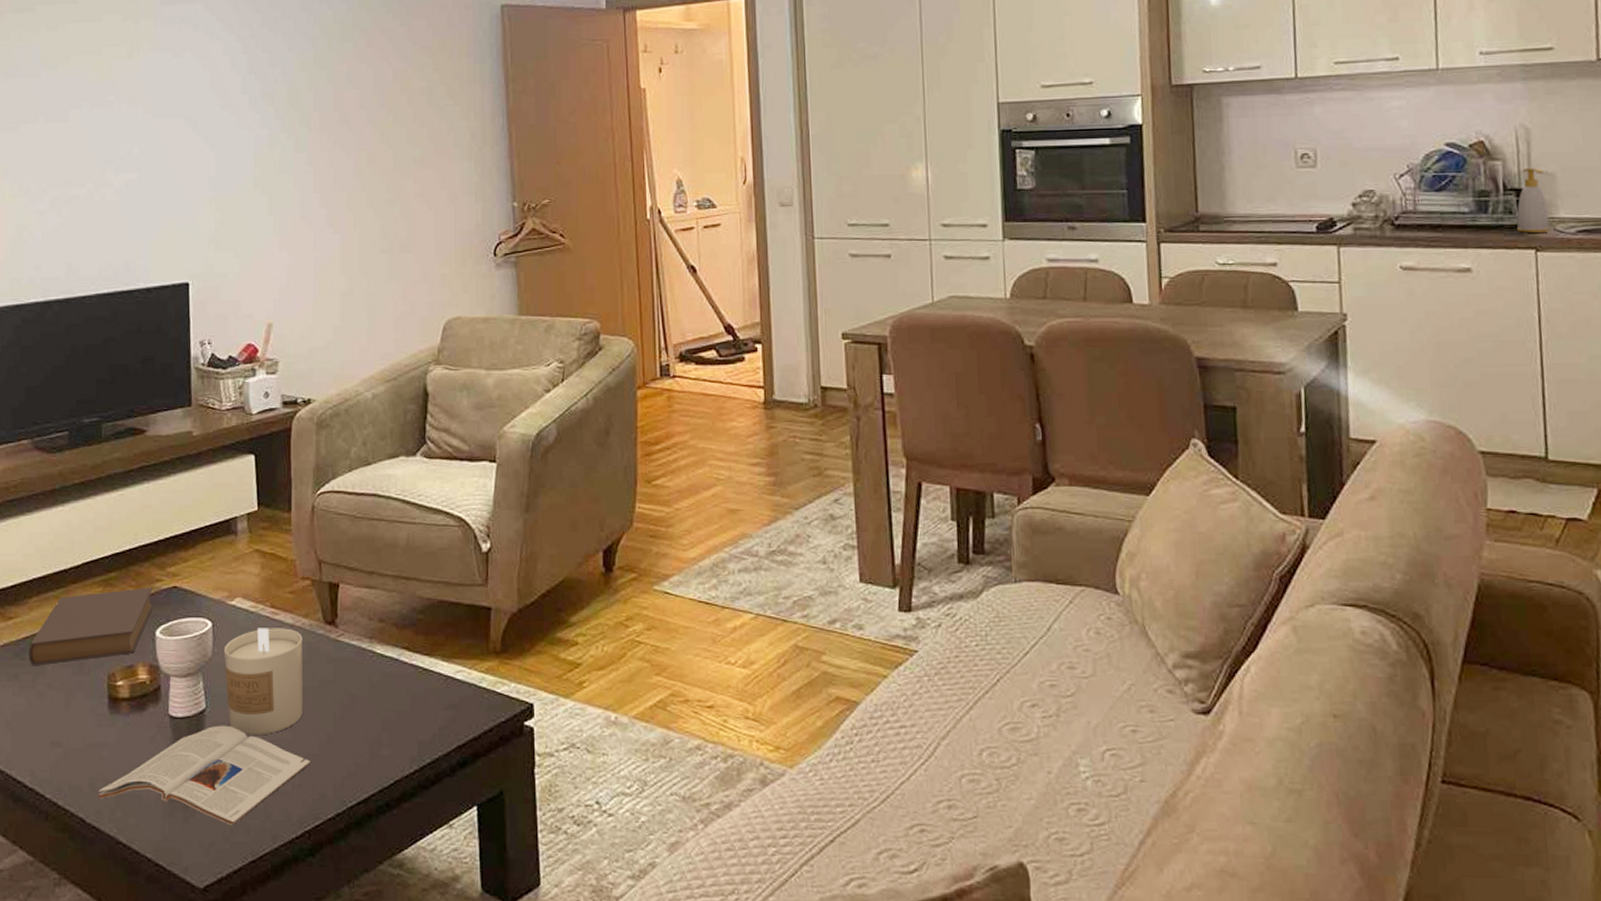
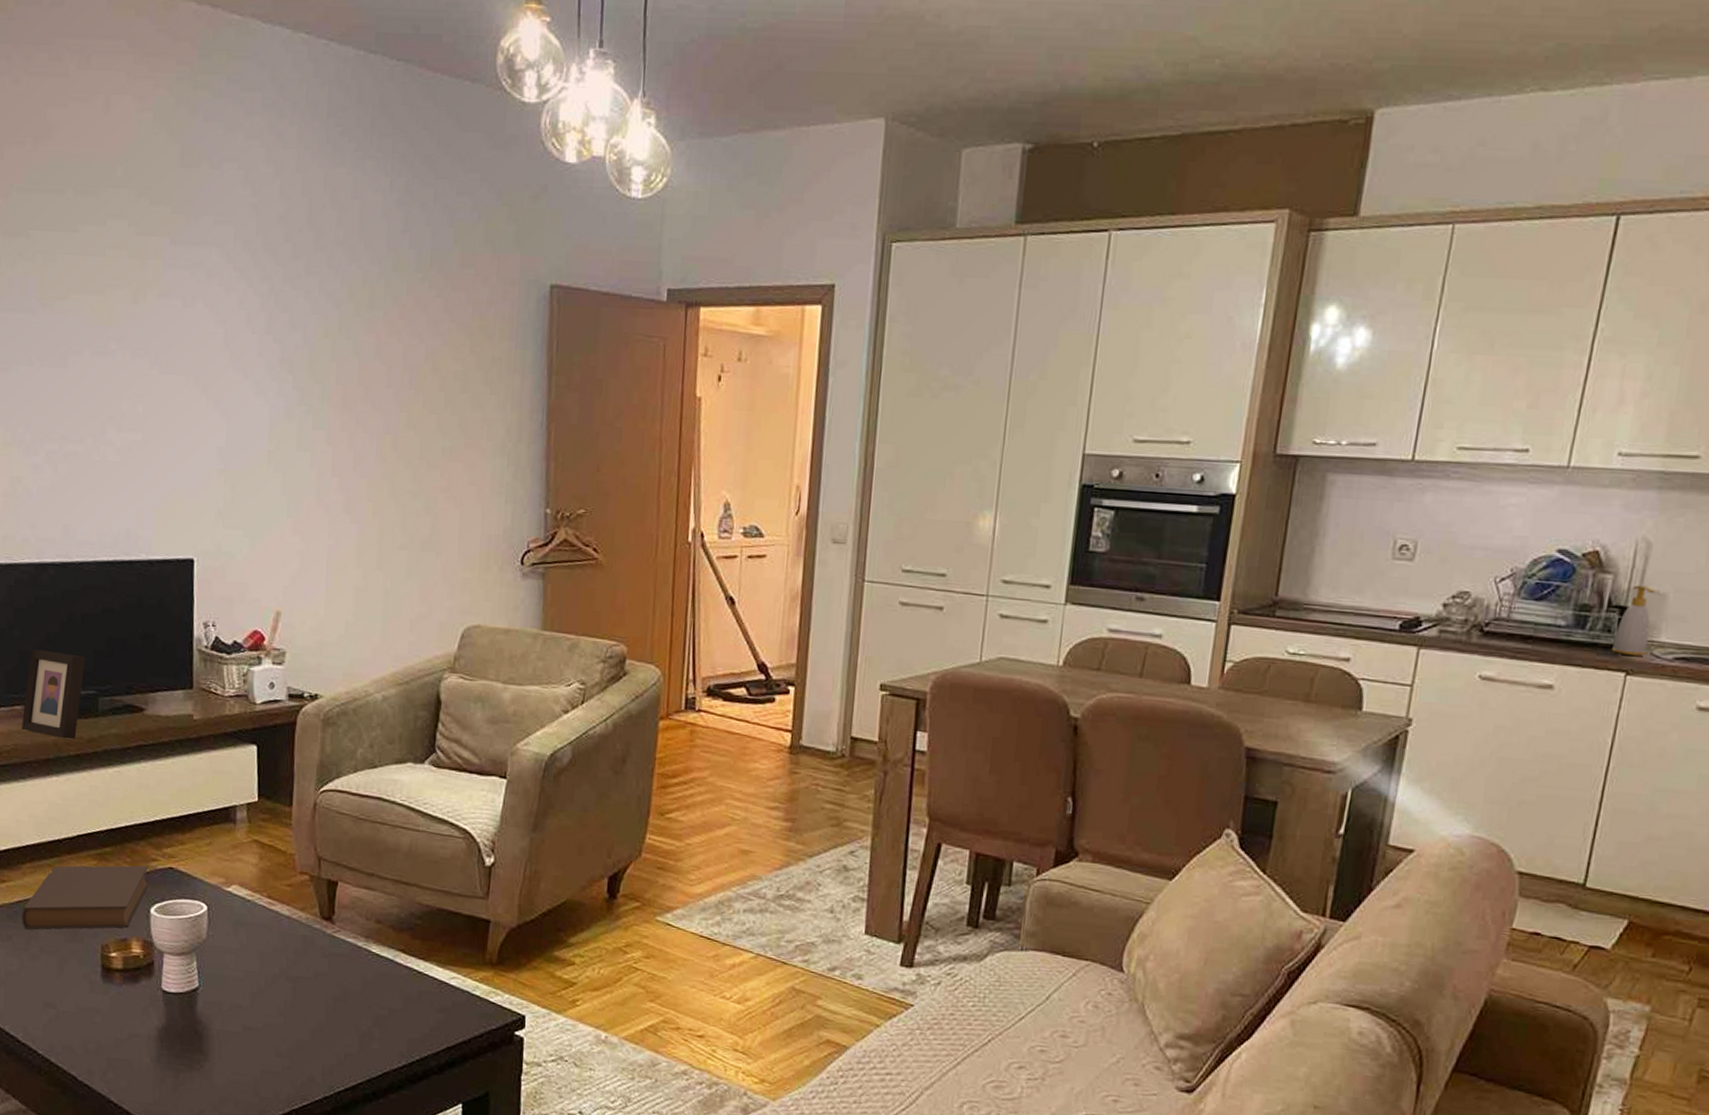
picture frame: none [28,383,89,468] -> present [22,649,86,740]
magazine: present [97,725,311,826] -> none [89,1004,302,1098]
candle: present [223,628,304,736] -> none [218,916,298,1018]

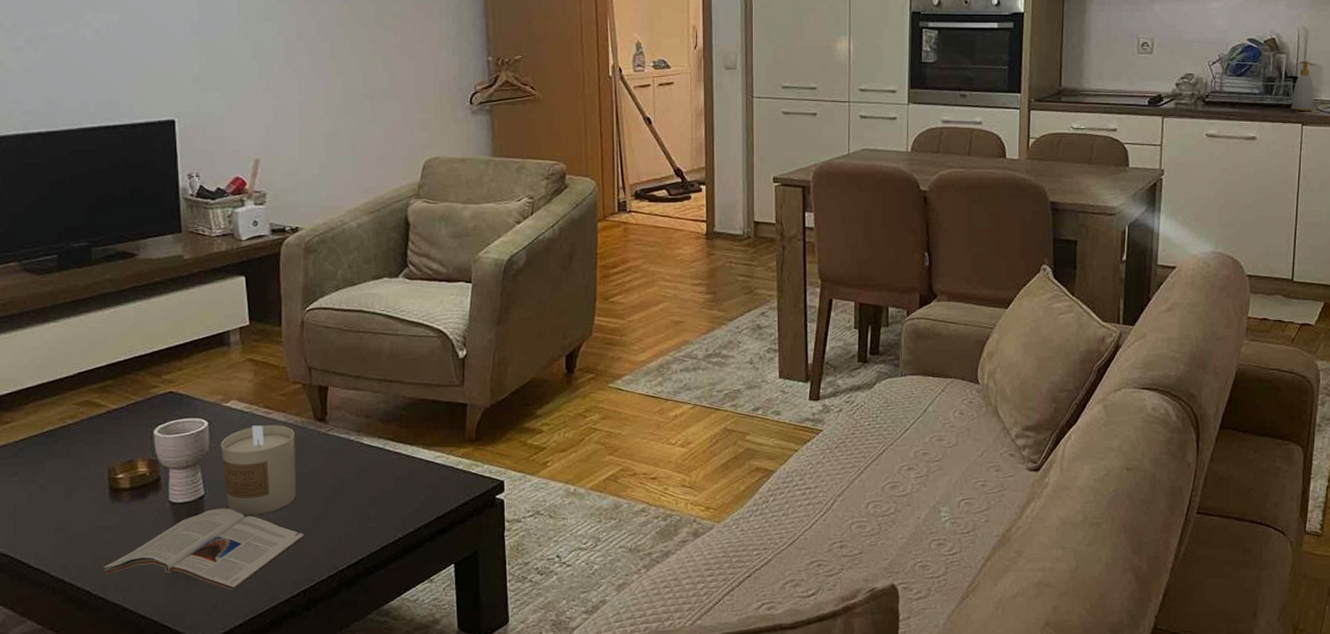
picture frame: present [22,649,86,740] -> none [17,211,77,288]
book: present [22,865,149,930] -> none [27,393,151,464]
magazine: none [89,1004,302,1098] -> present [102,508,305,590]
candle: none [218,916,298,1018] -> present [220,425,297,516]

